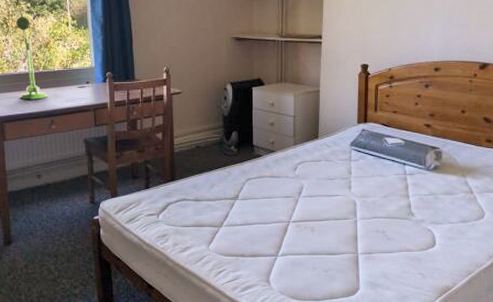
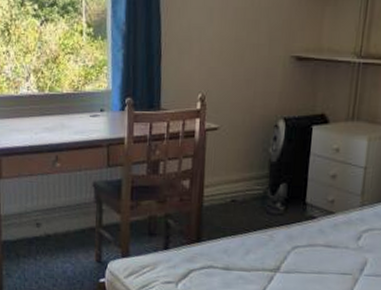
desk lamp: present [11,8,47,100] -> none [13,11,53,129]

